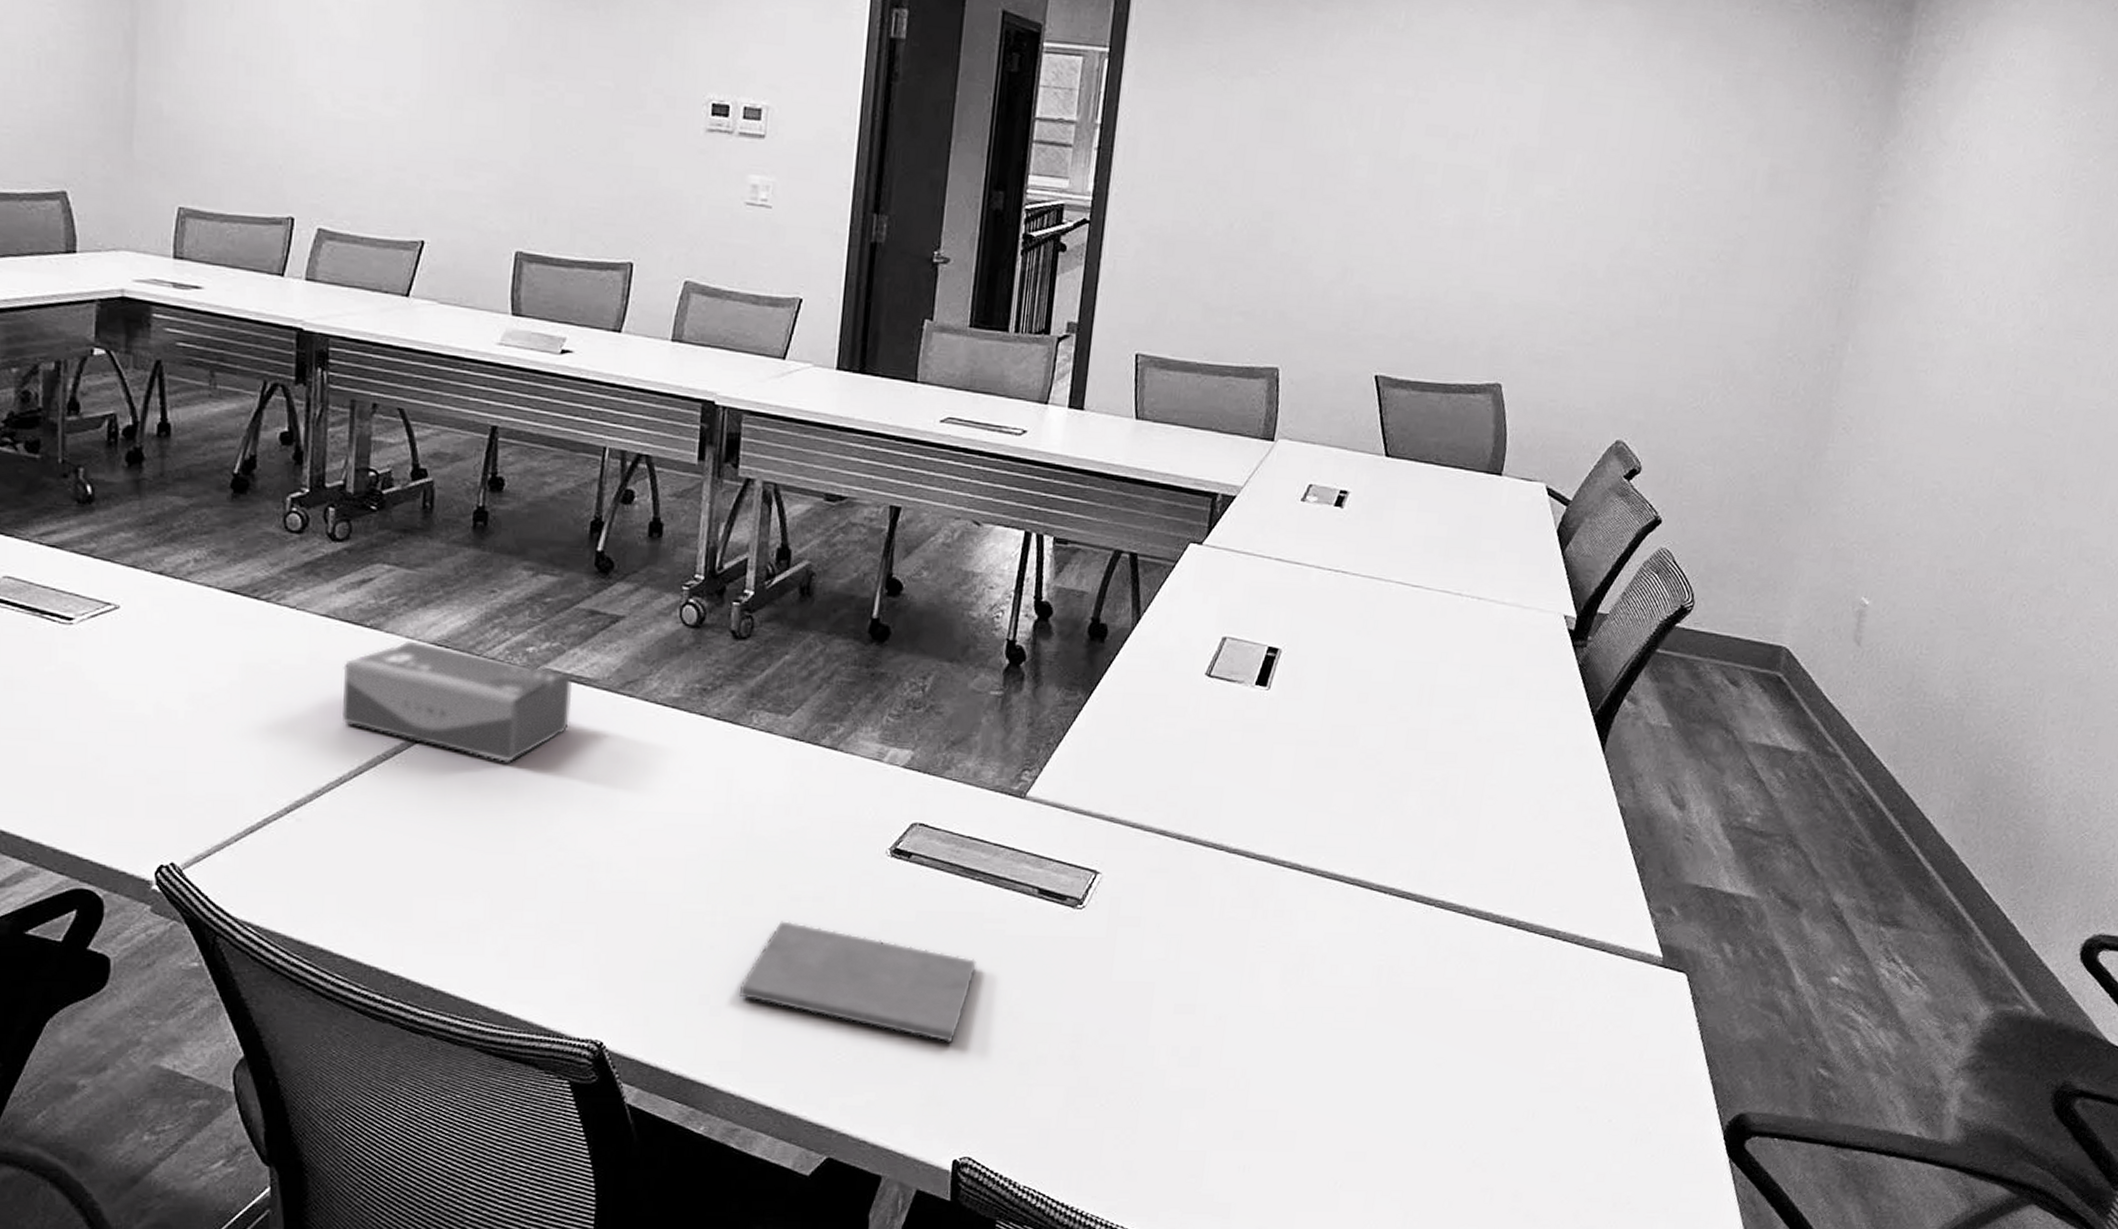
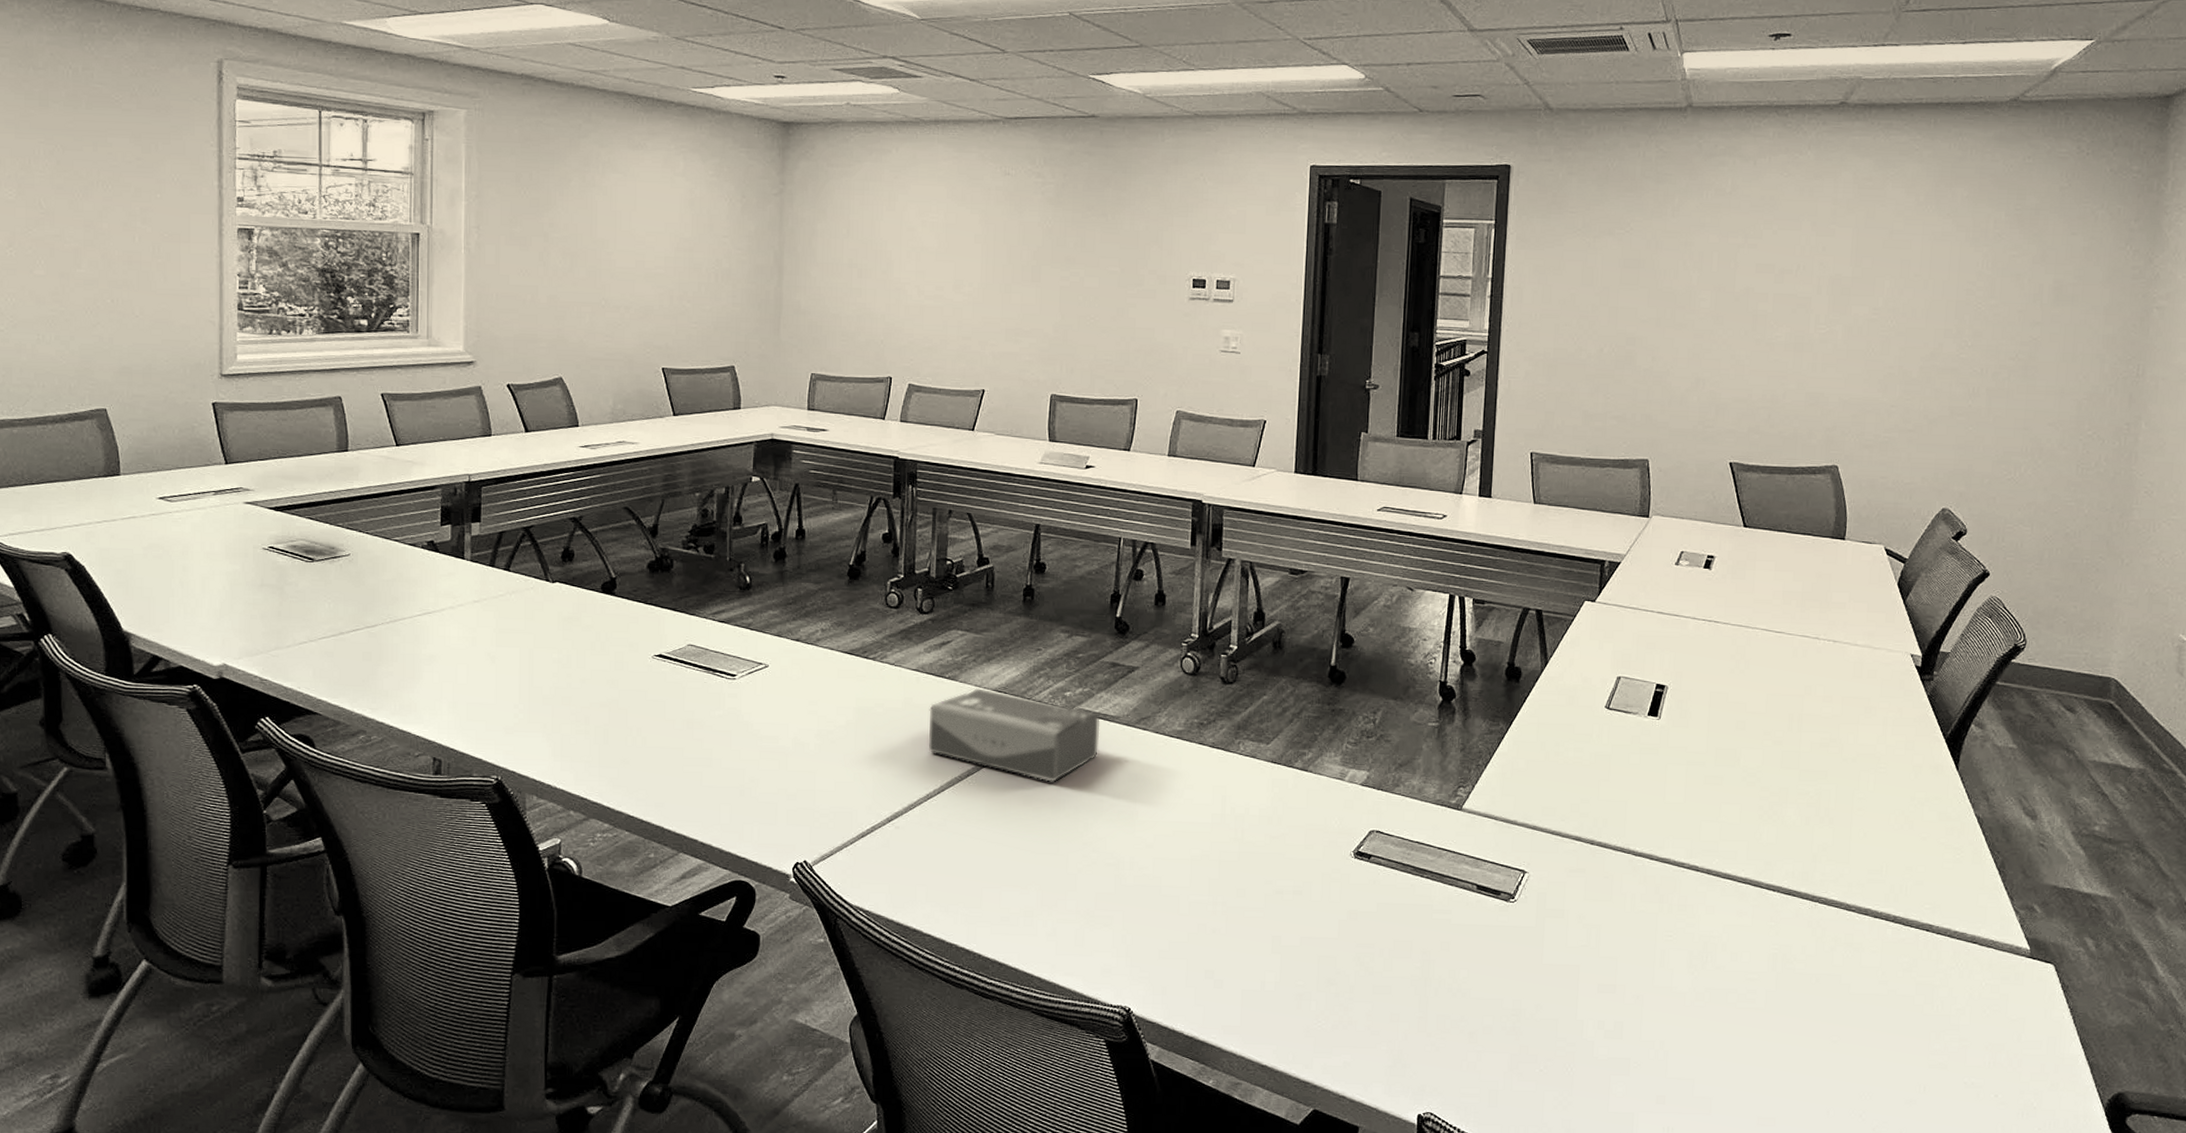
notepad: present [739,921,977,1042] -> none [1237,910,1429,1014]

